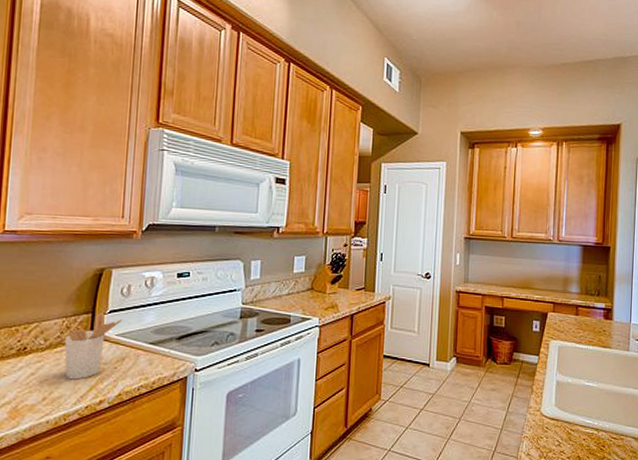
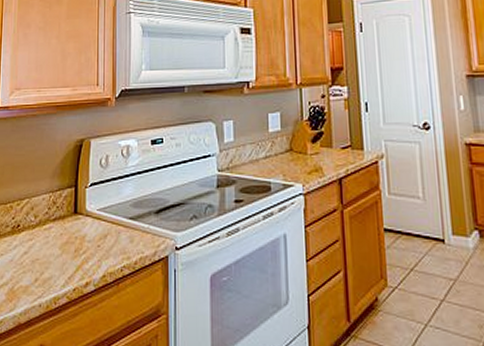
utensil holder: present [64,312,122,380] -> none [52,185,102,259]

